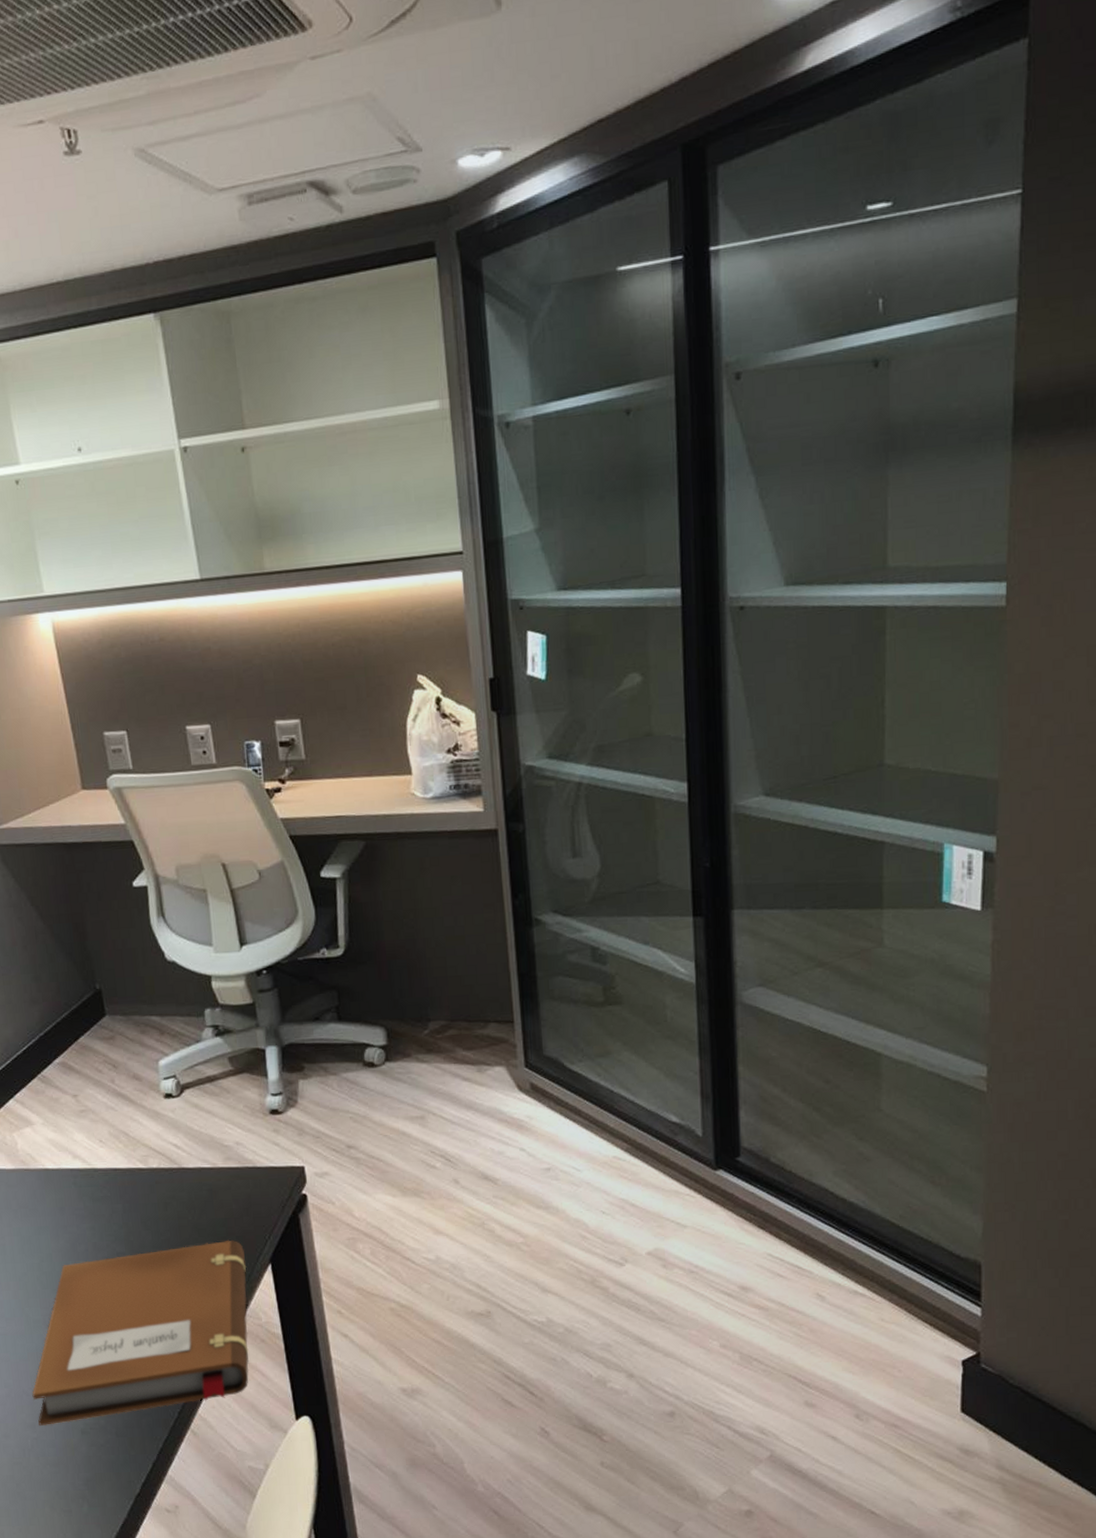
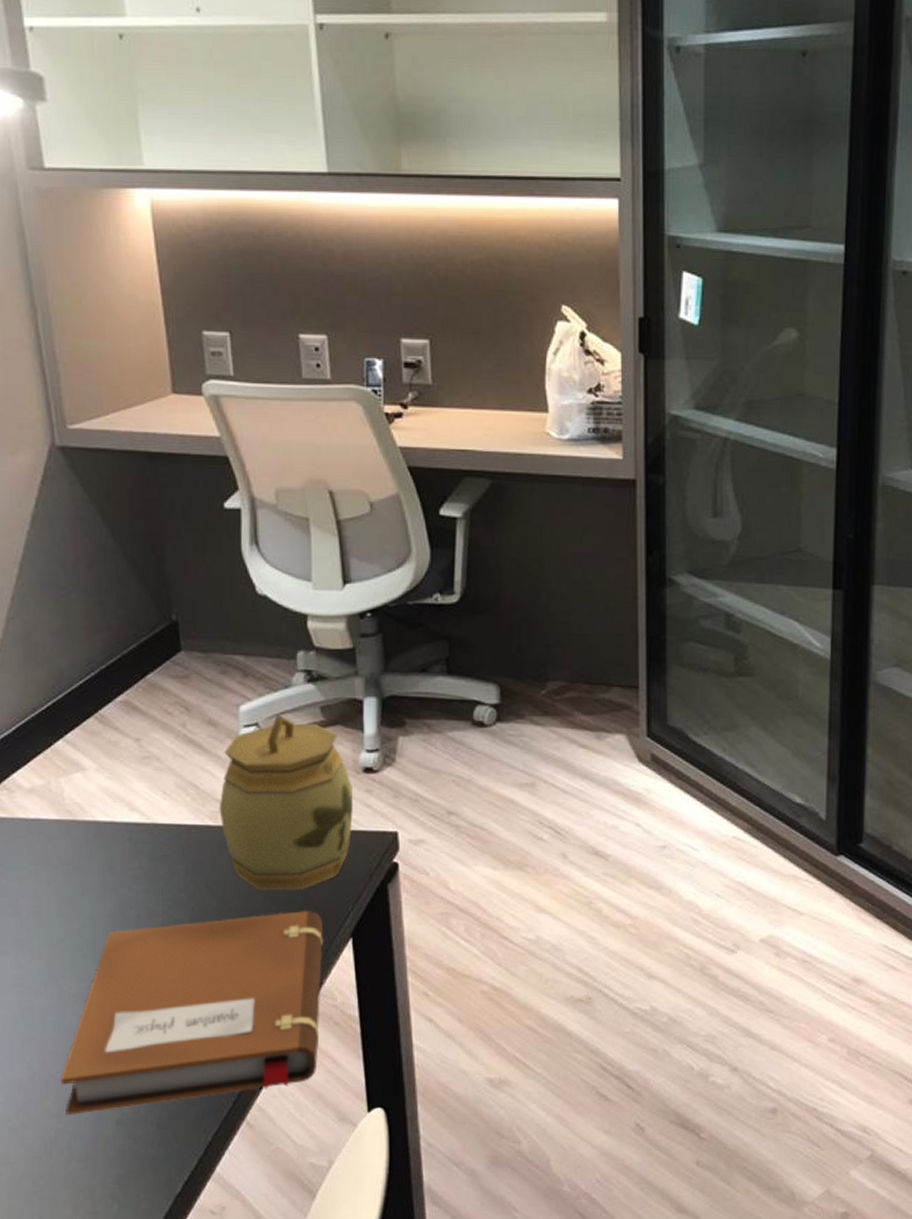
jar: none [147,1067,264,1223] -> present [219,715,353,889]

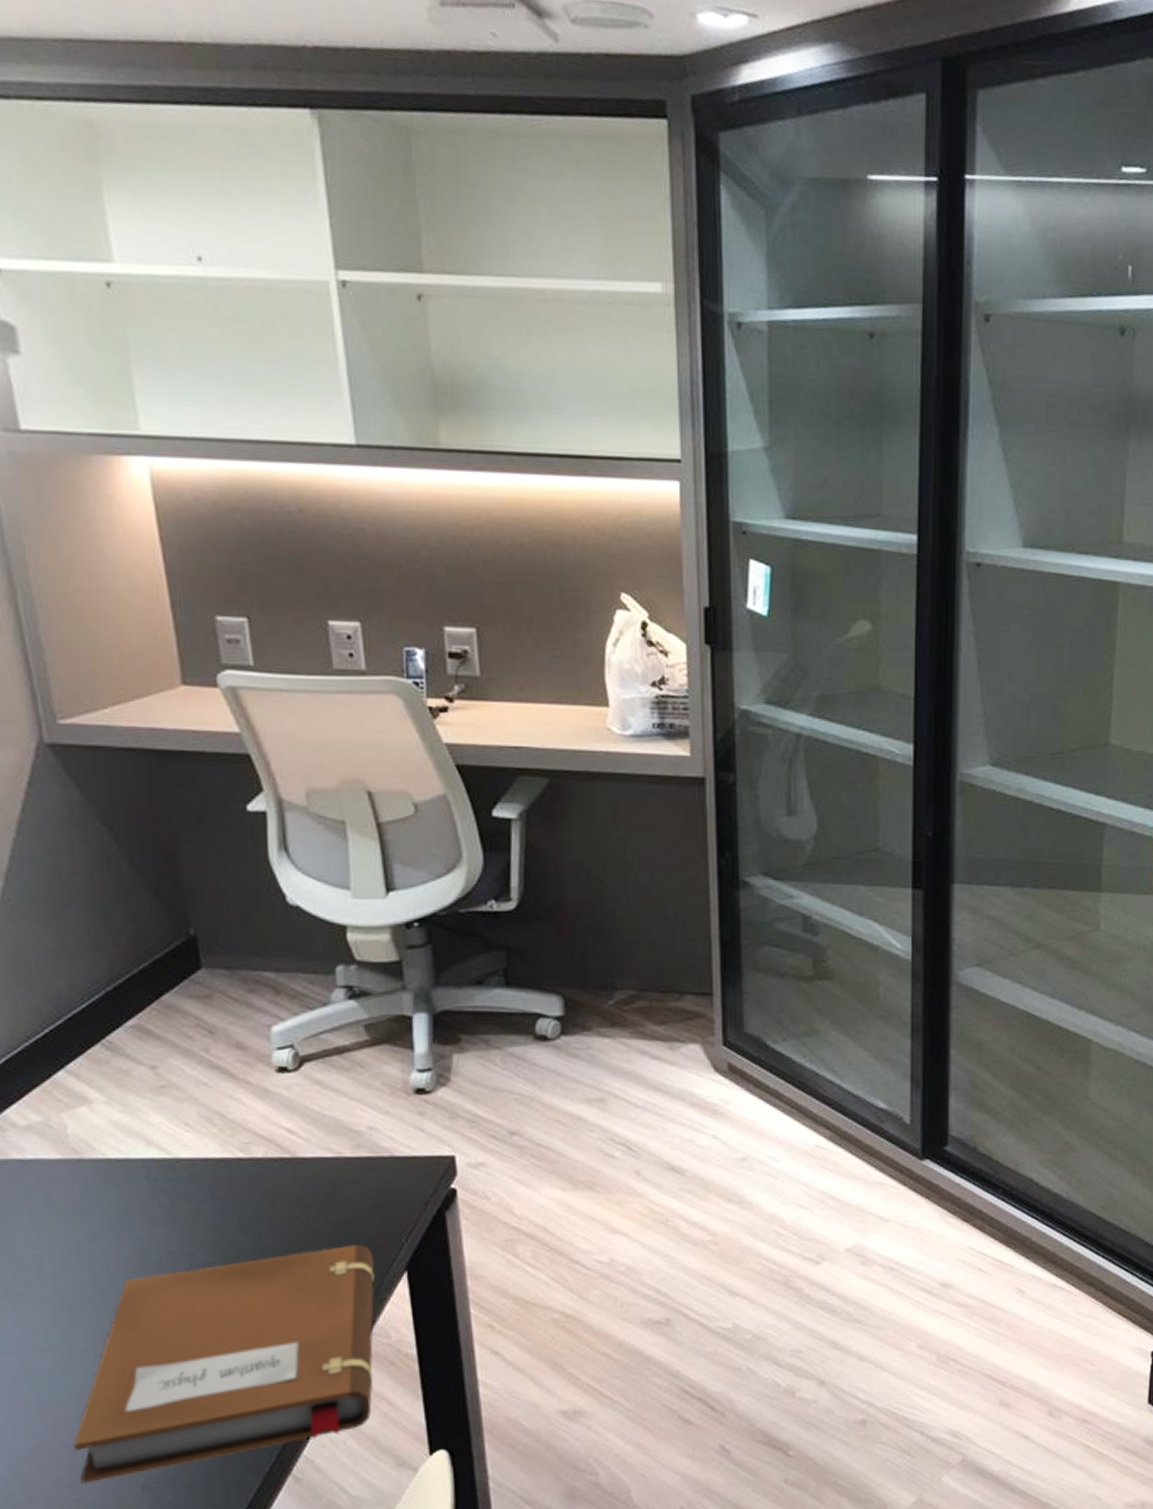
jar: present [219,715,353,889] -> none [251,1035,404,1225]

